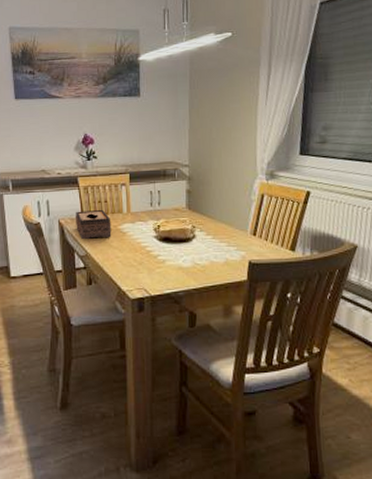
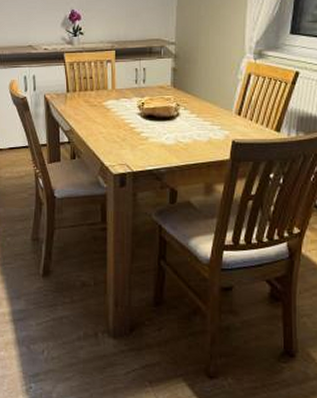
tissue box: present [75,209,112,239] -> none [60,85,96,114]

